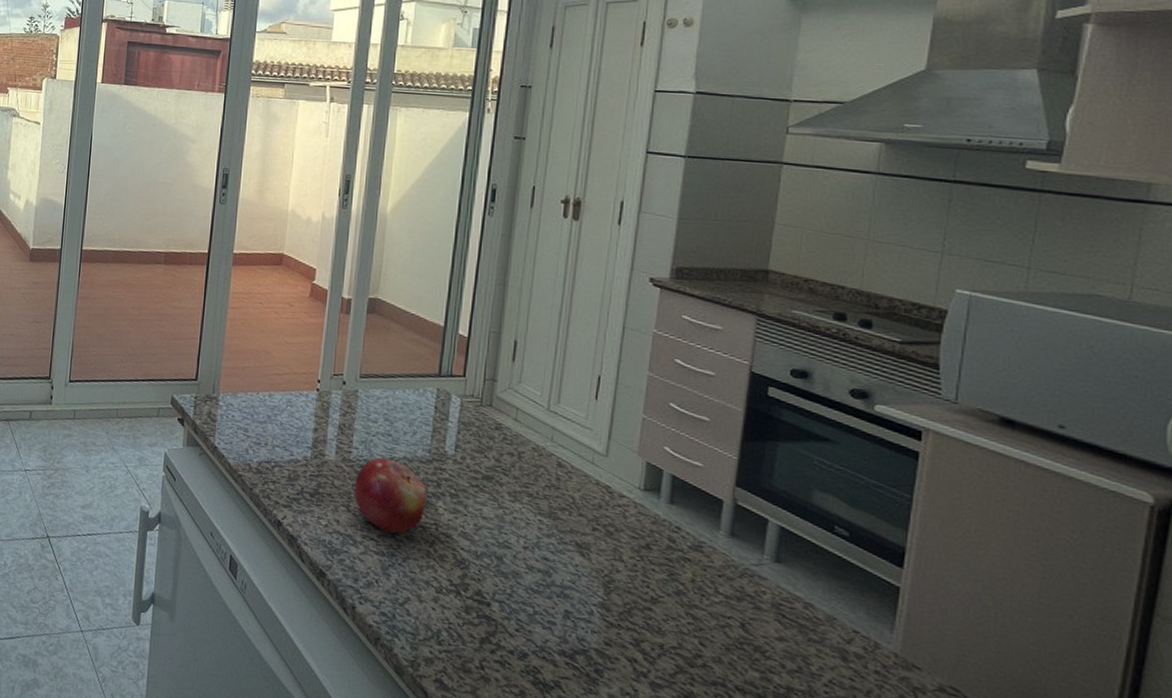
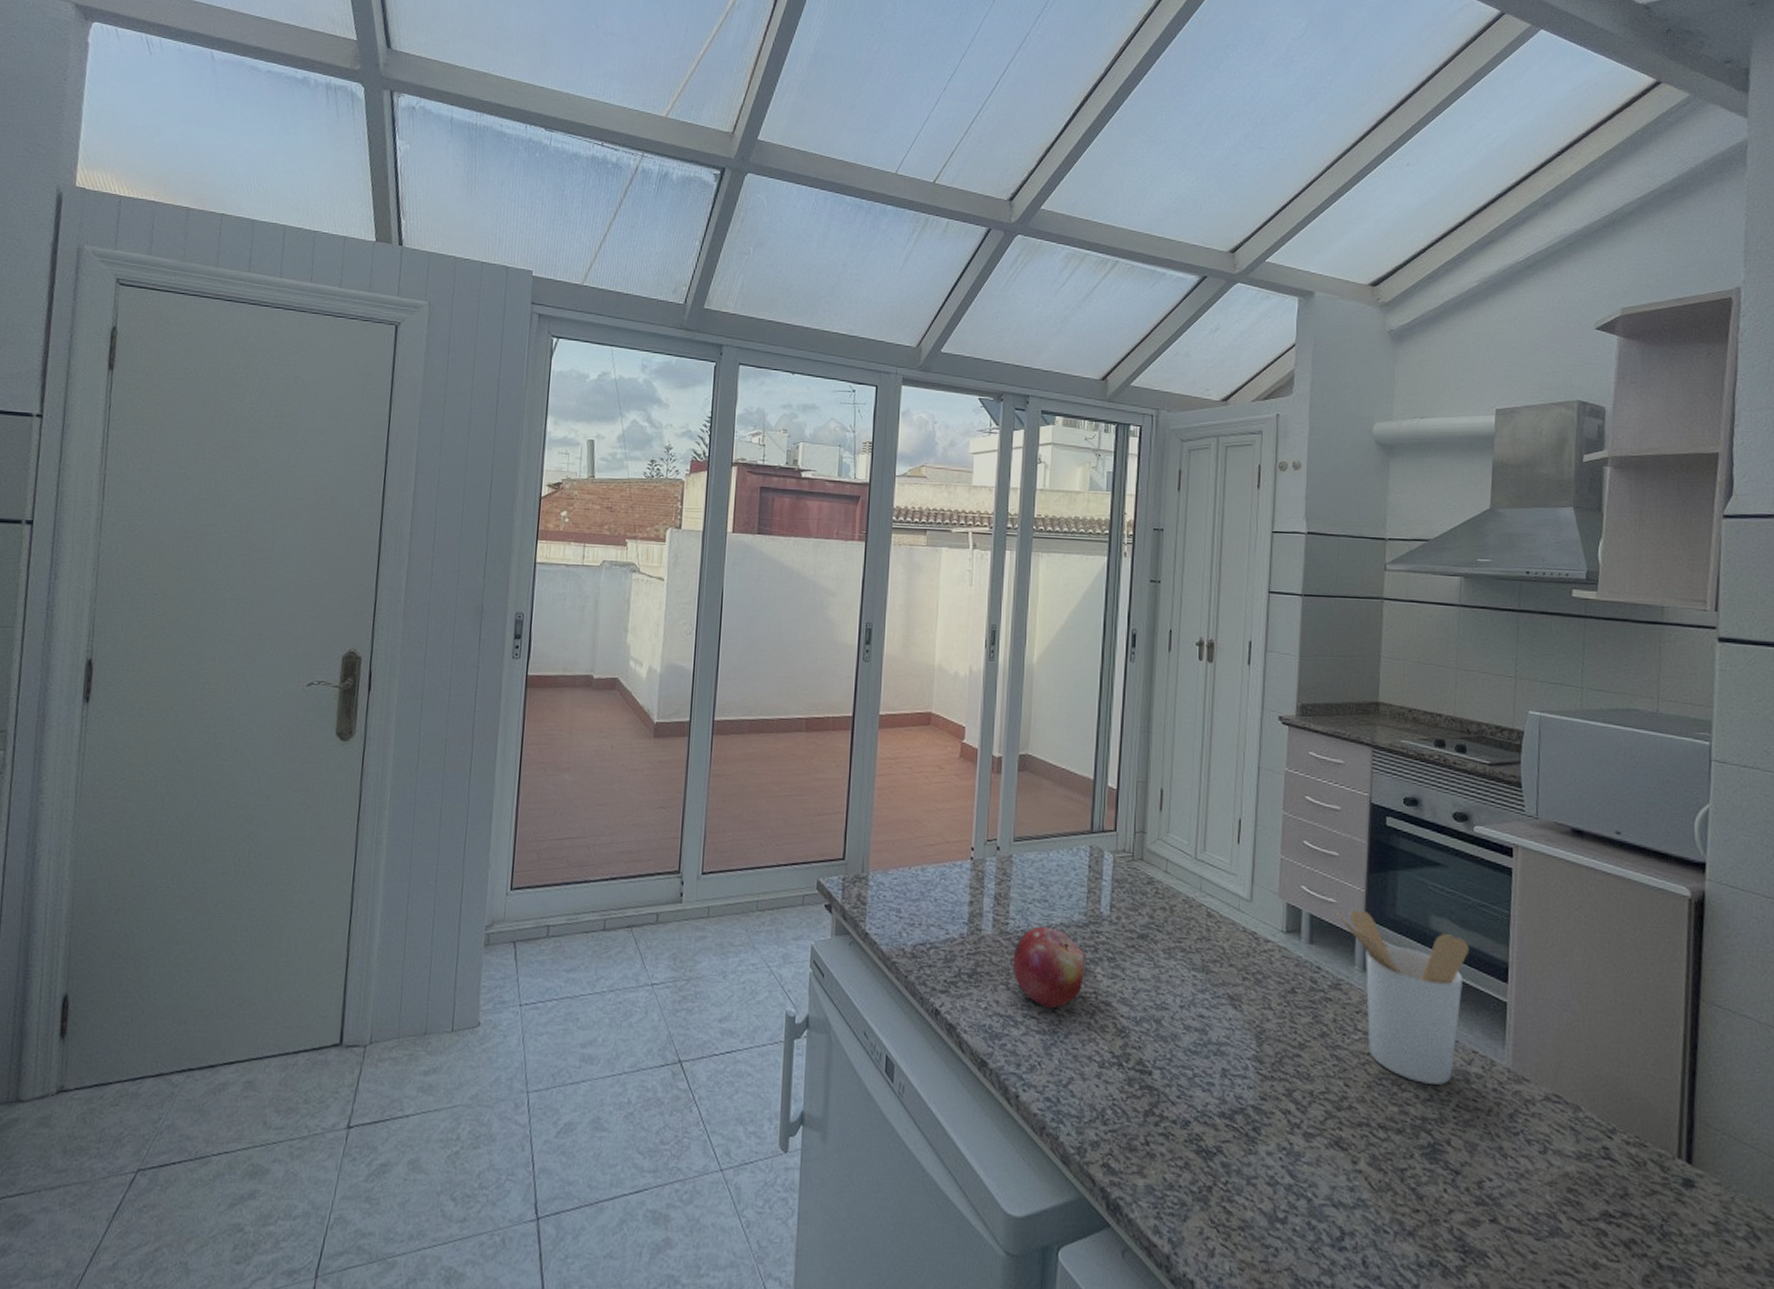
utensil holder: none [702,475,859,659] -> present [1336,910,1470,1085]

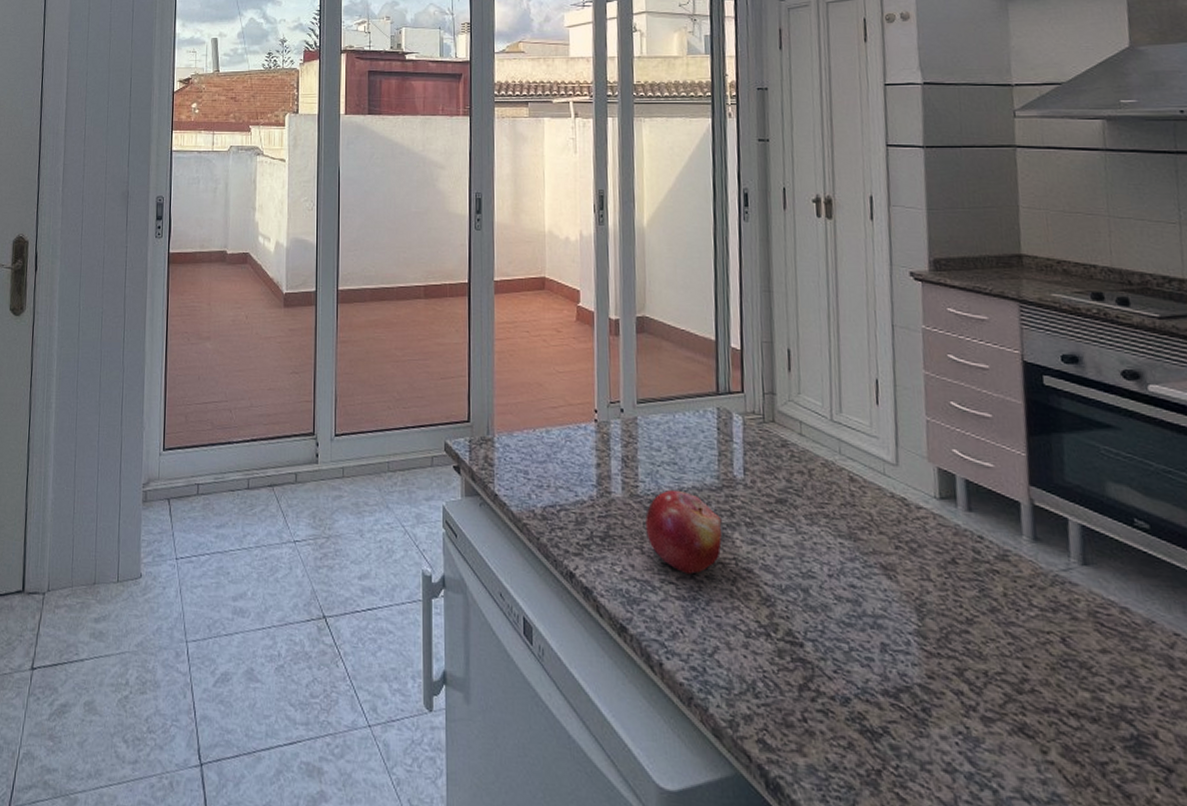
utensil holder: present [1336,910,1470,1085] -> none [995,476,1158,670]

